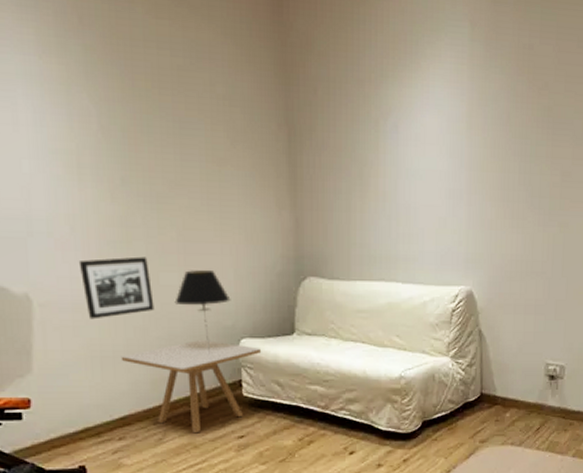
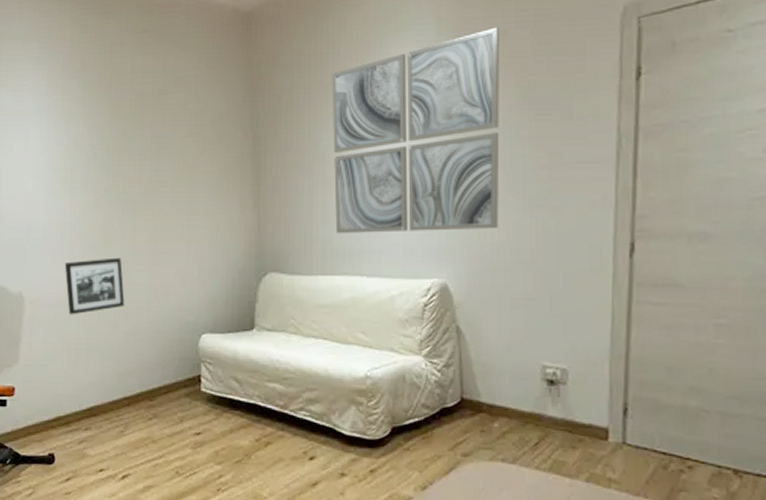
side table: present [120,339,262,434] -> none [92,334,222,428]
table lamp: present [174,269,231,349] -> none [143,267,194,344]
wall art: none [369,40,527,241] -> present [332,27,500,233]

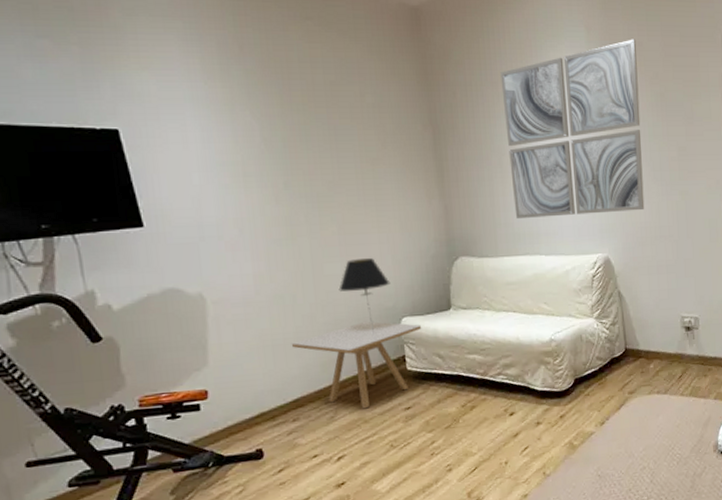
picture frame: present [64,257,125,315] -> none [248,251,320,312]
side table: none [92,334,222,428] -> present [291,321,422,409]
table lamp: none [143,267,194,344] -> present [338,257,391,330]

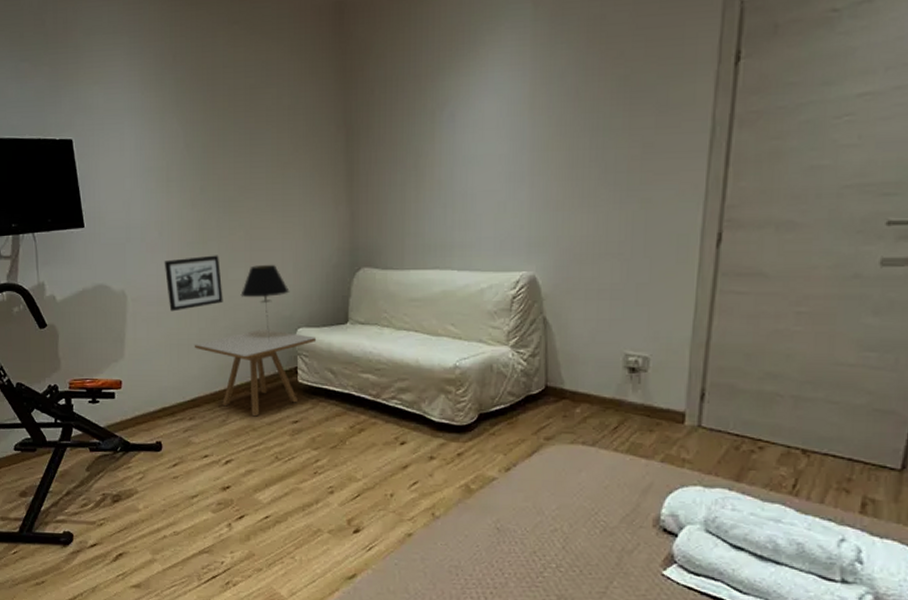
picture frame: none [248,251,320,312] -> present [164,255,223,312]
wall art: present [500,39,645,218] -> none [425,11,598,228]

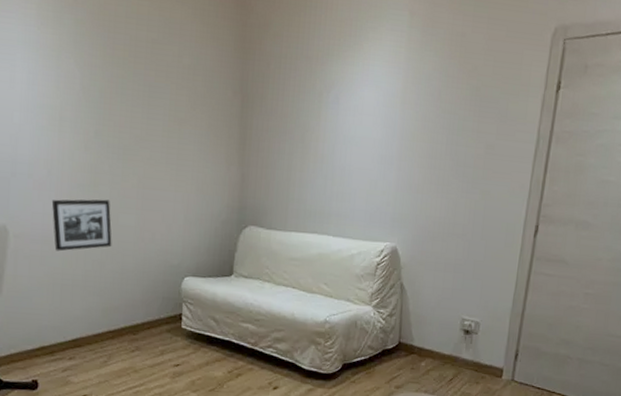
side table: present [194,328,317,417] -> none [78,274,202,359]
table lamp: present [240,264,290,338] -> none [130,213,179,284]

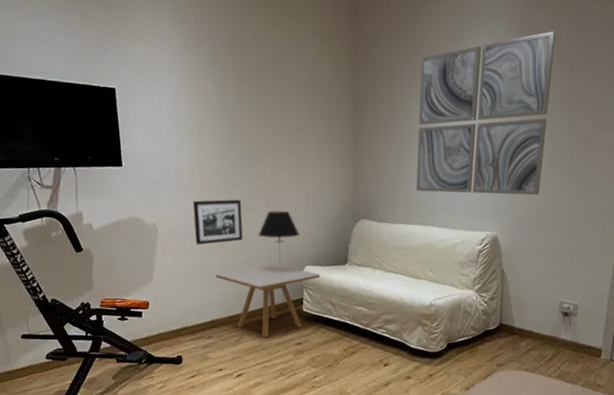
side table: none [78,274,202,359] -> present [215,264,321,338]
table lamp: none [130,213,179,284] -> present [258,210,300,272]
wall art: none [309,28,460,205] -> present [415,31,556,196]

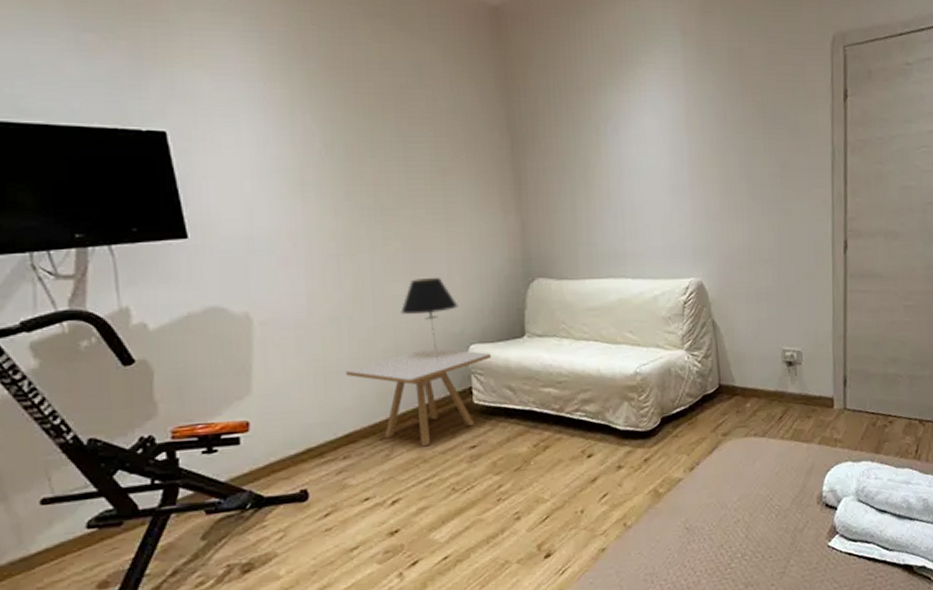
picture frame: present [192,199,243,245] -> none [301,268,380,335]
wall art: present [415,31,556,196] -> none [587,44,743,237]

